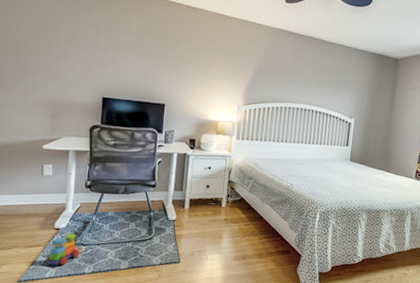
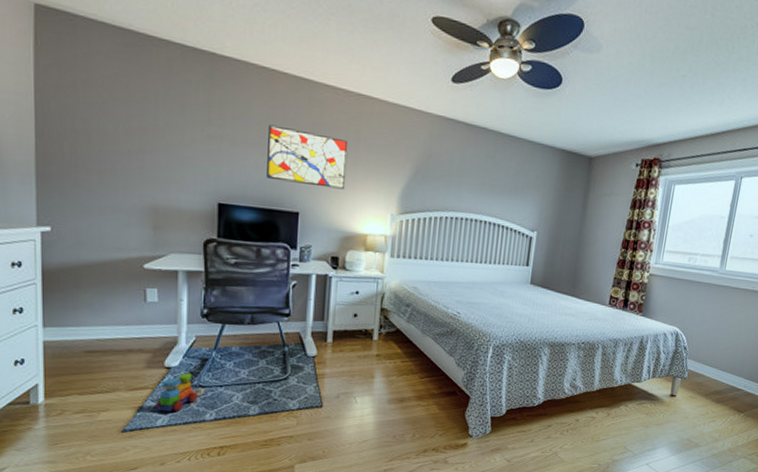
wall art: none [141,36,205,86] -> present [267,124,349,189]

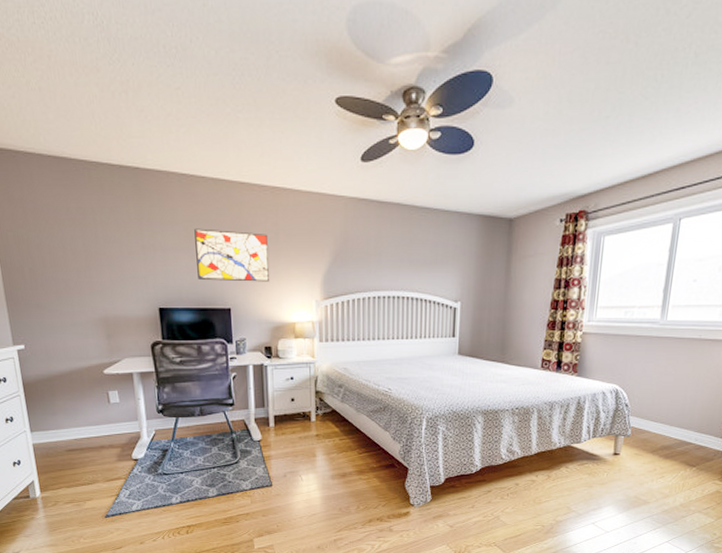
toy train: present [156,373,207,412] -> none [129,463,171,498]

